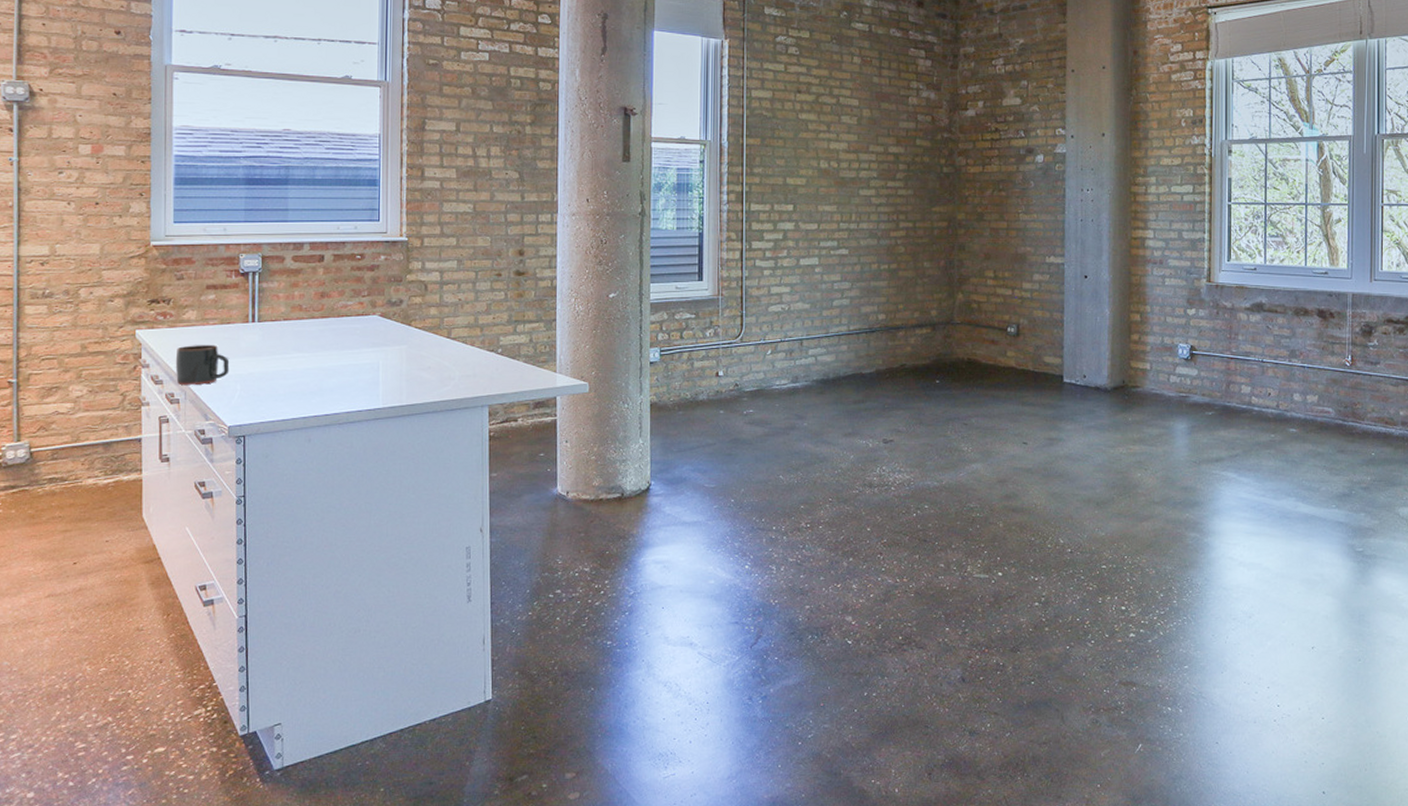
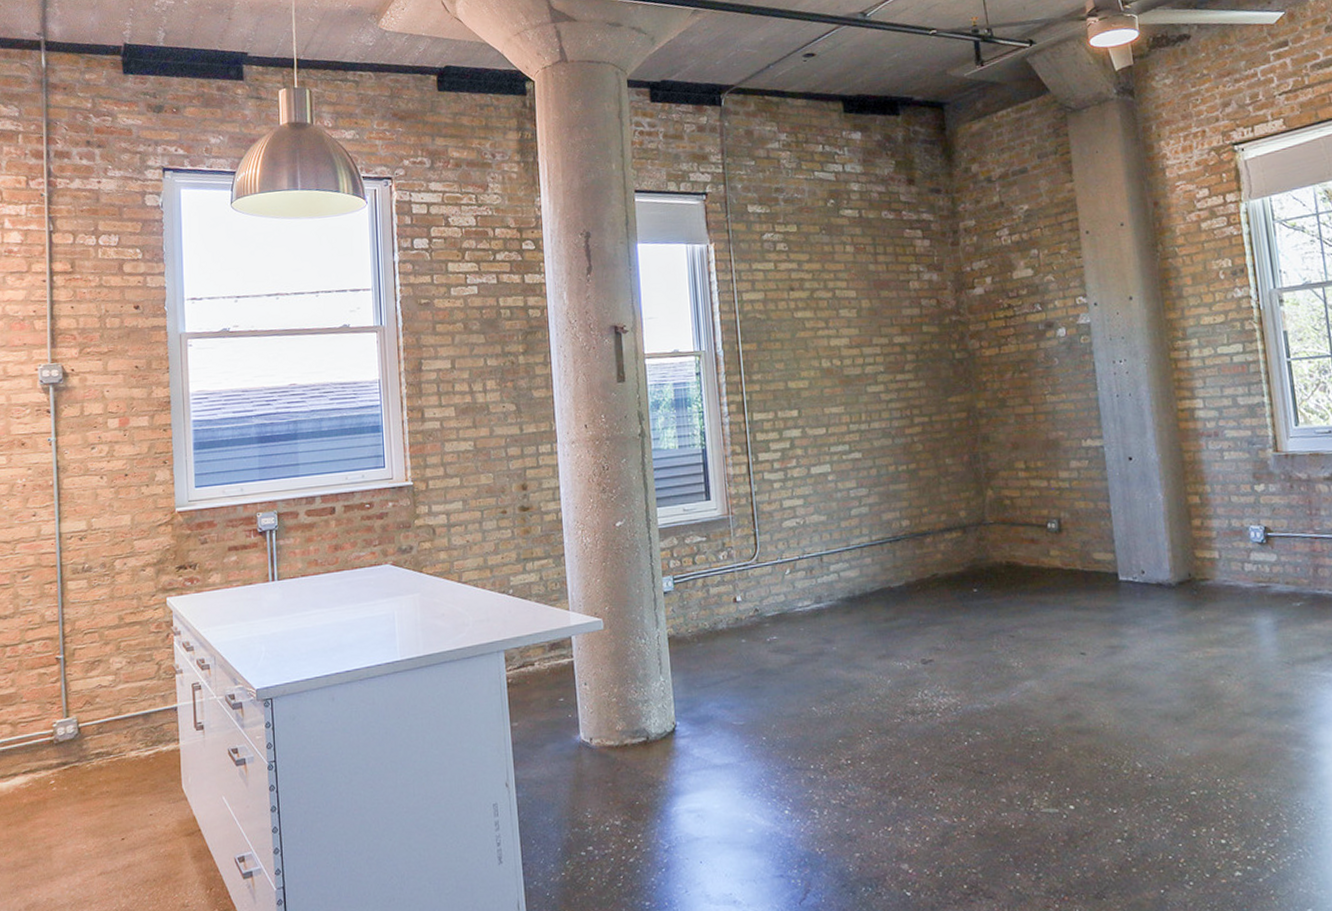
mug: present [175,345,230,386] -> none [204,607,254,651]

